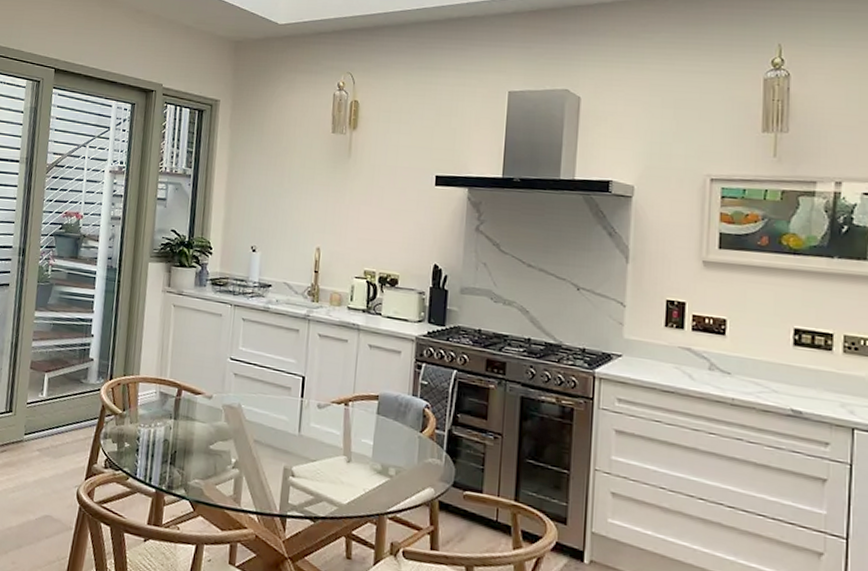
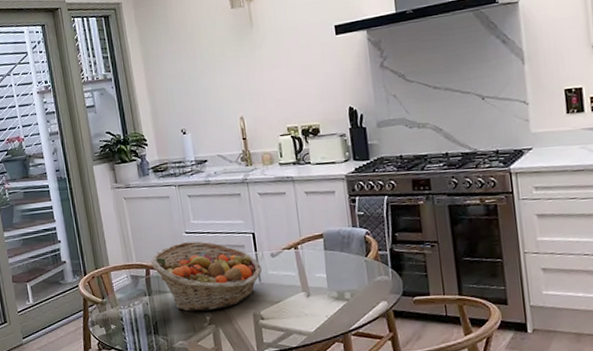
fruit basket: none [185,368,304,454] -> present [150,241,262,312]

